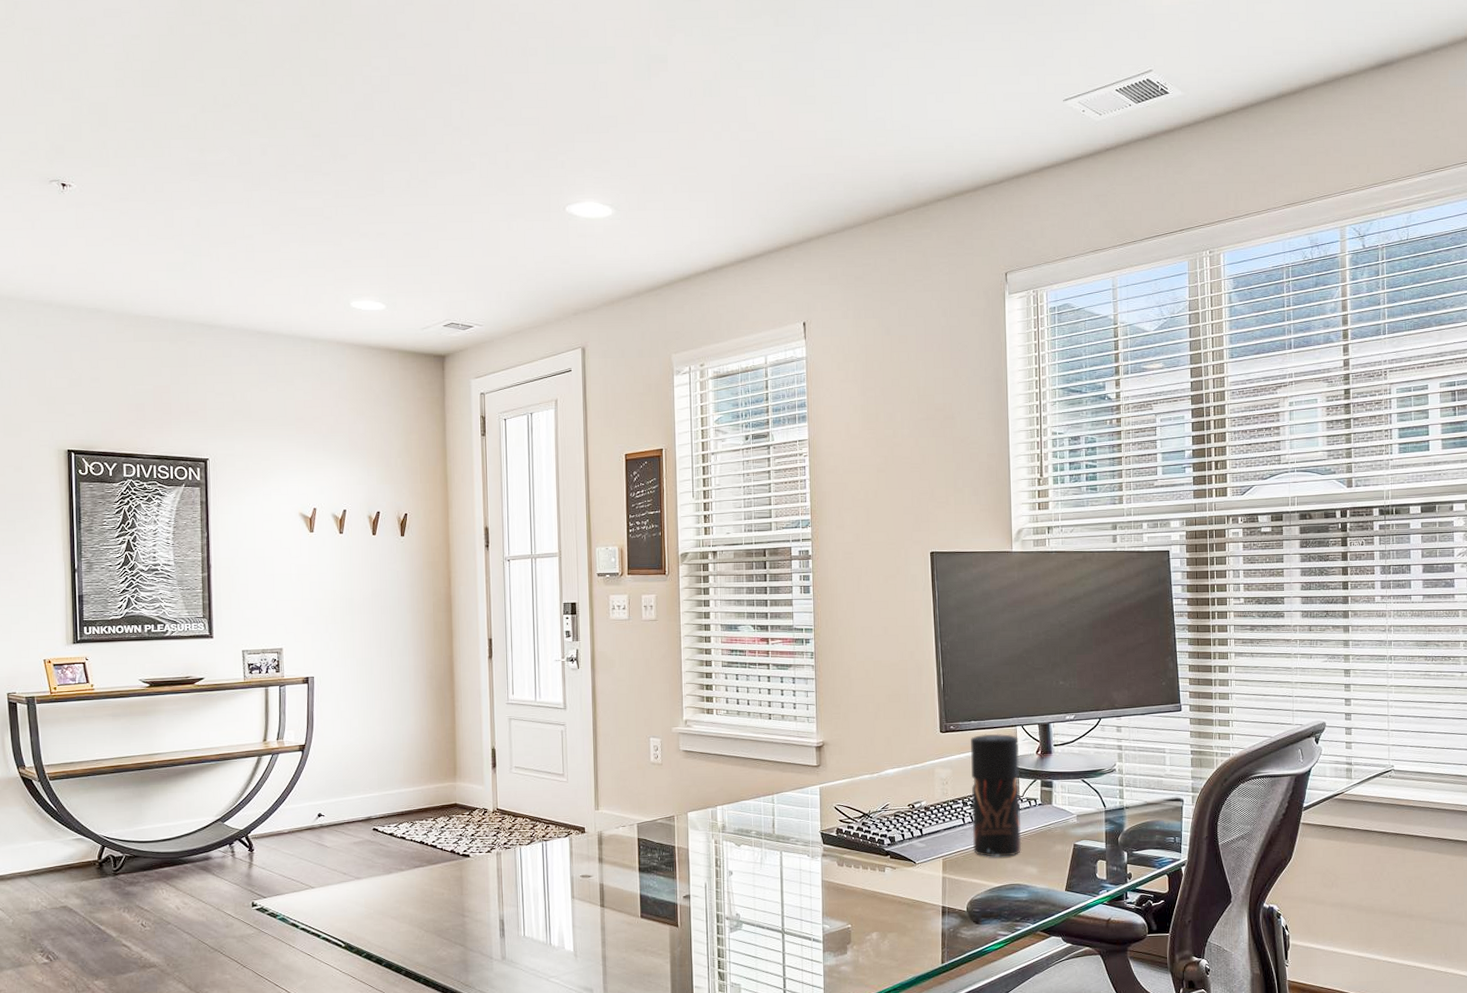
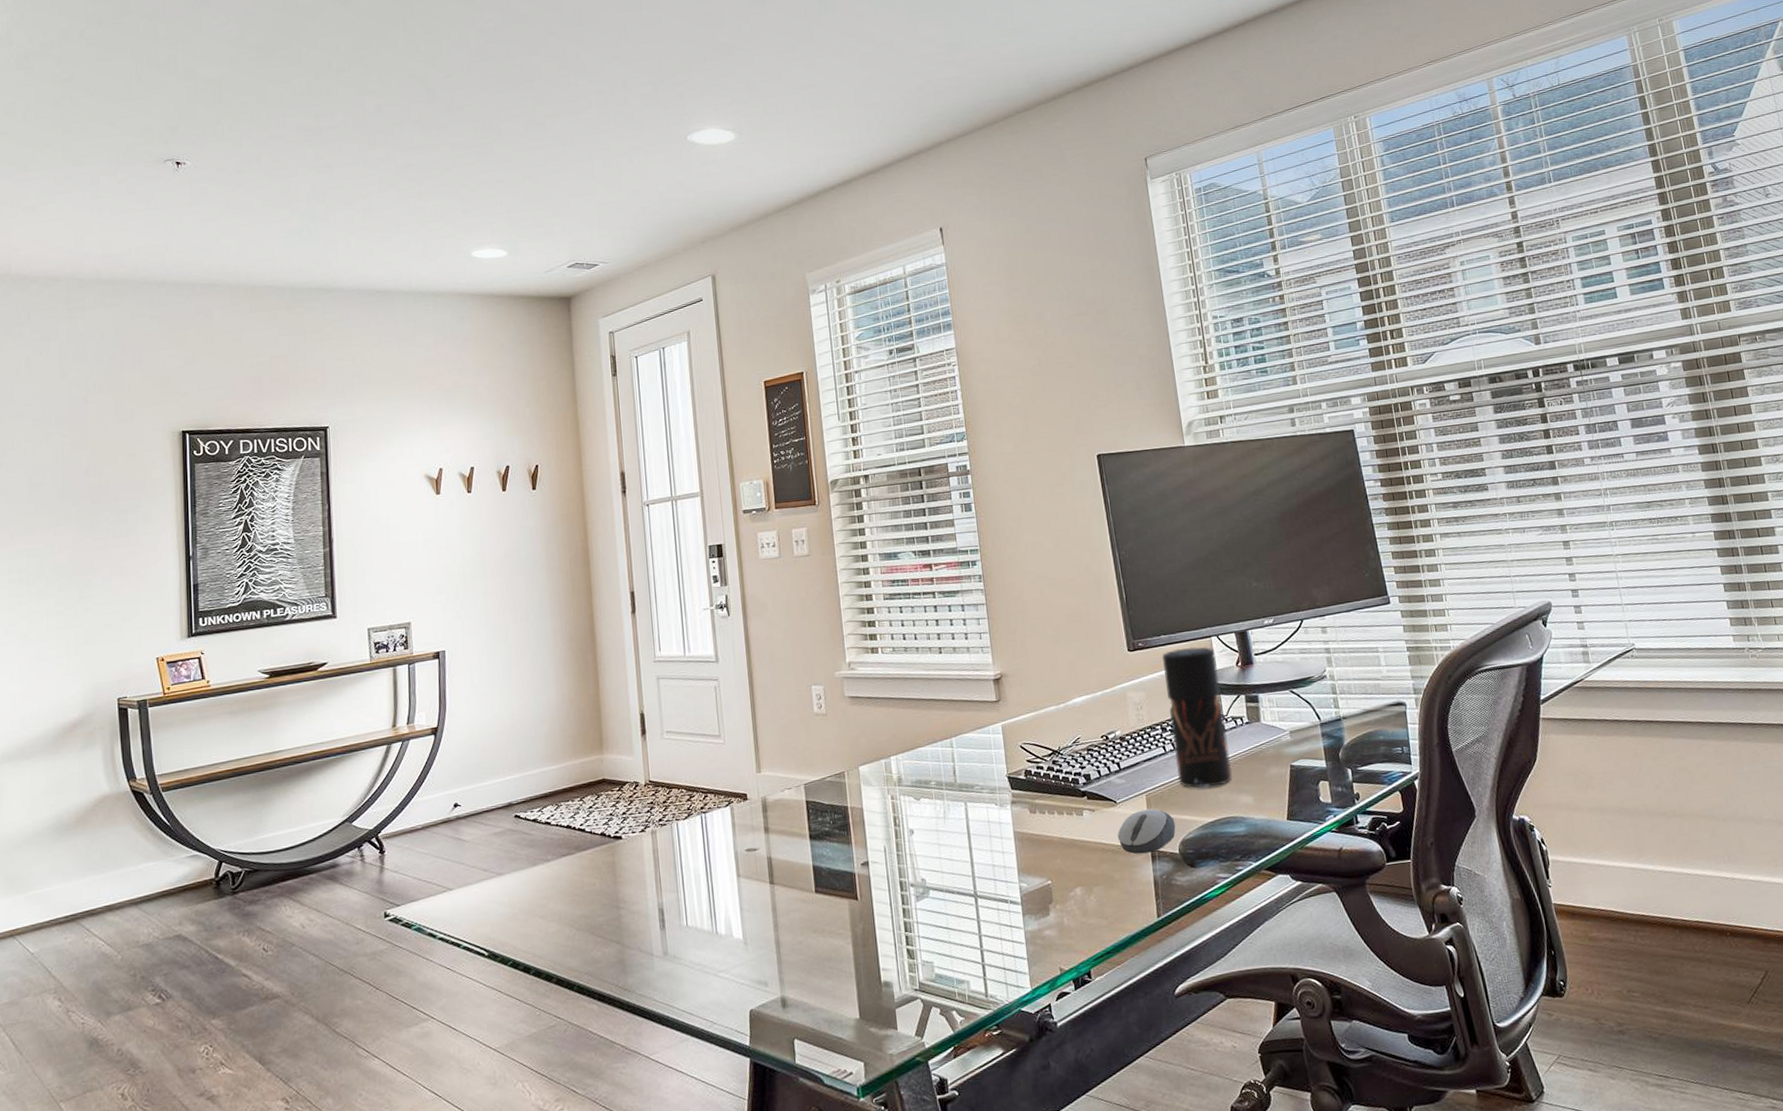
computer mouse: none [913,871,966,909] -> present [1117,809,1176,854]

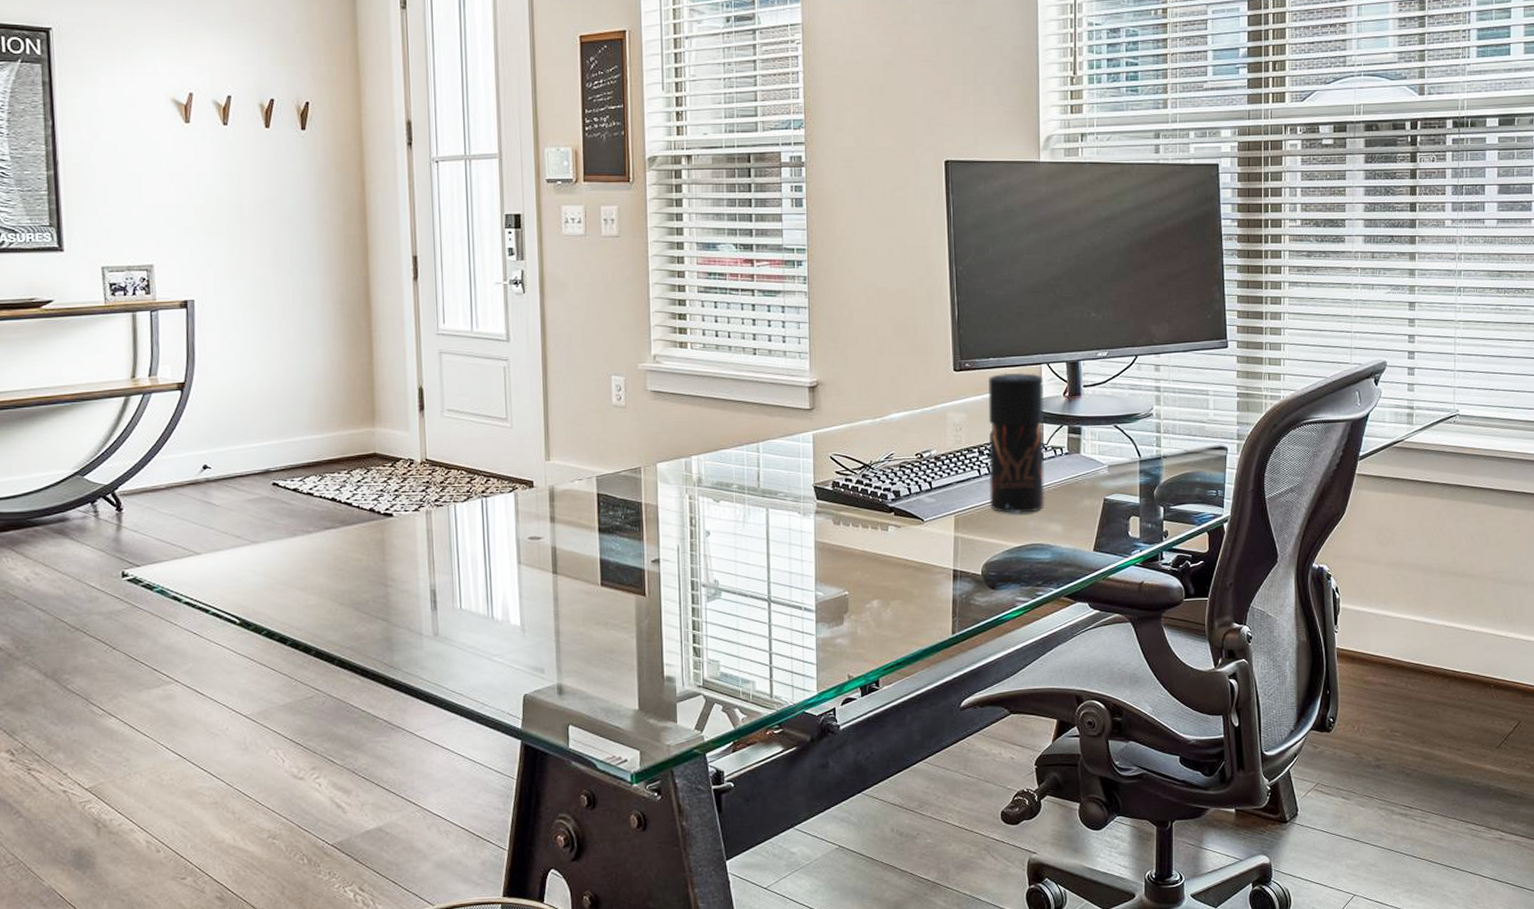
computer mouse: present [1117,809,1176,854] -> none [921,530,981,573]

